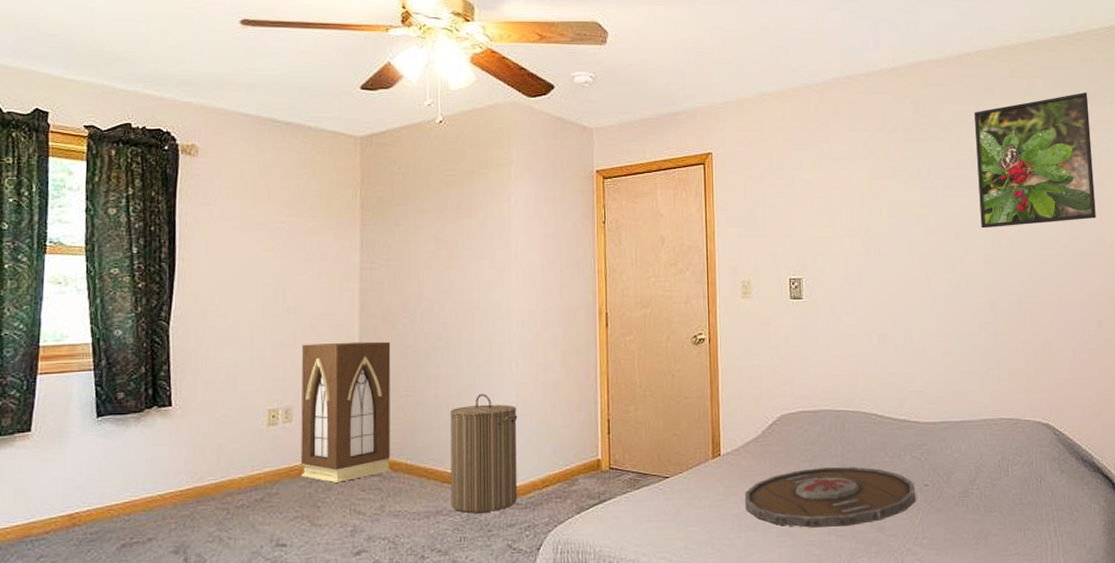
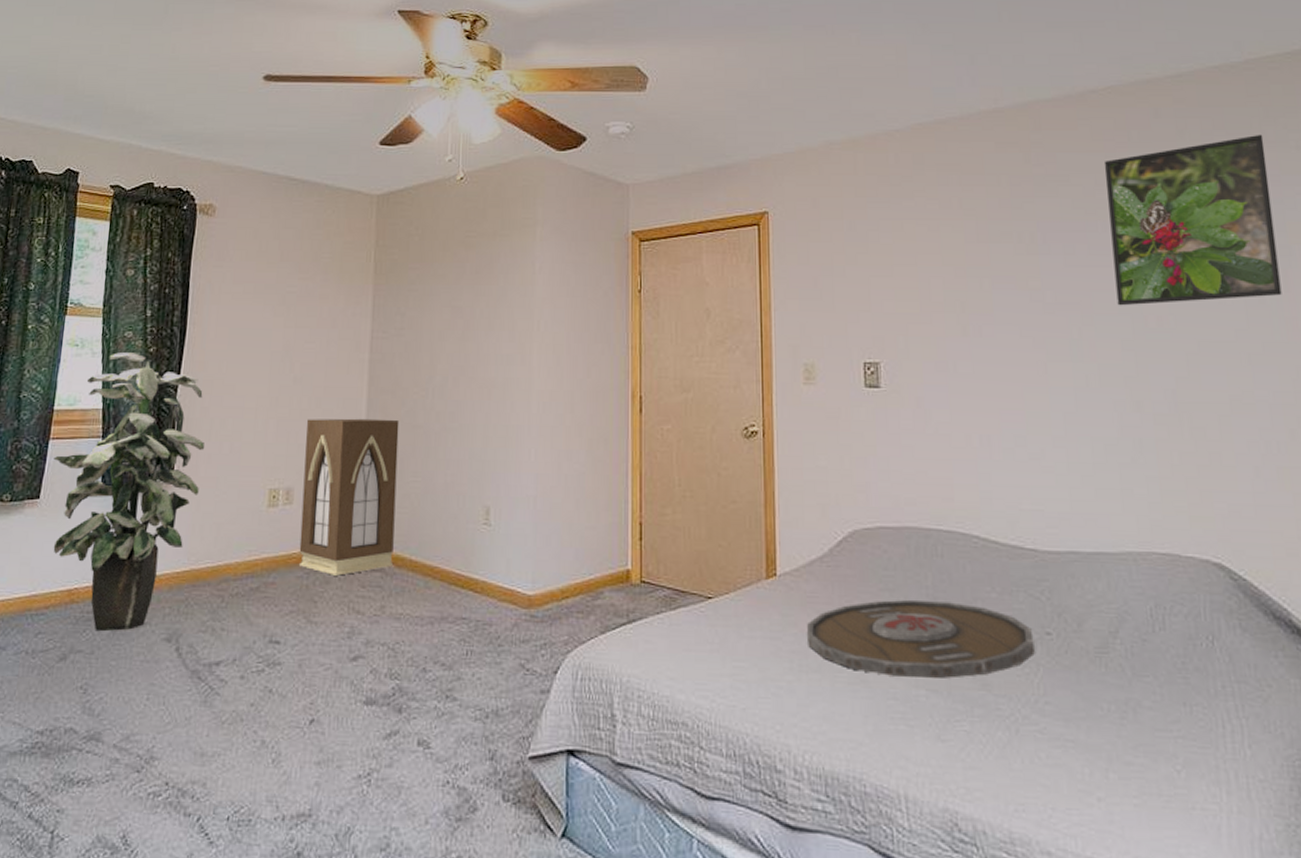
indoor plant: none [43,289,202,551] -> present [53,352,205,632]
laundry hamper: present [450,394,518,514] -> none [457,484,536,624]

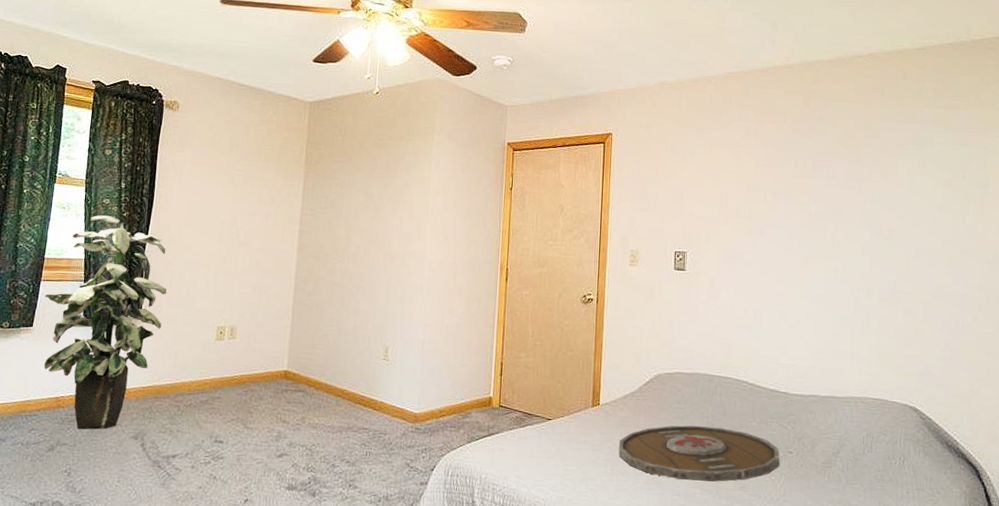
cabinet: present [299,418,400,576] -> none [240,274,321,394]
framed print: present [1103,134,1282,306] -> none [862,97,978,219]

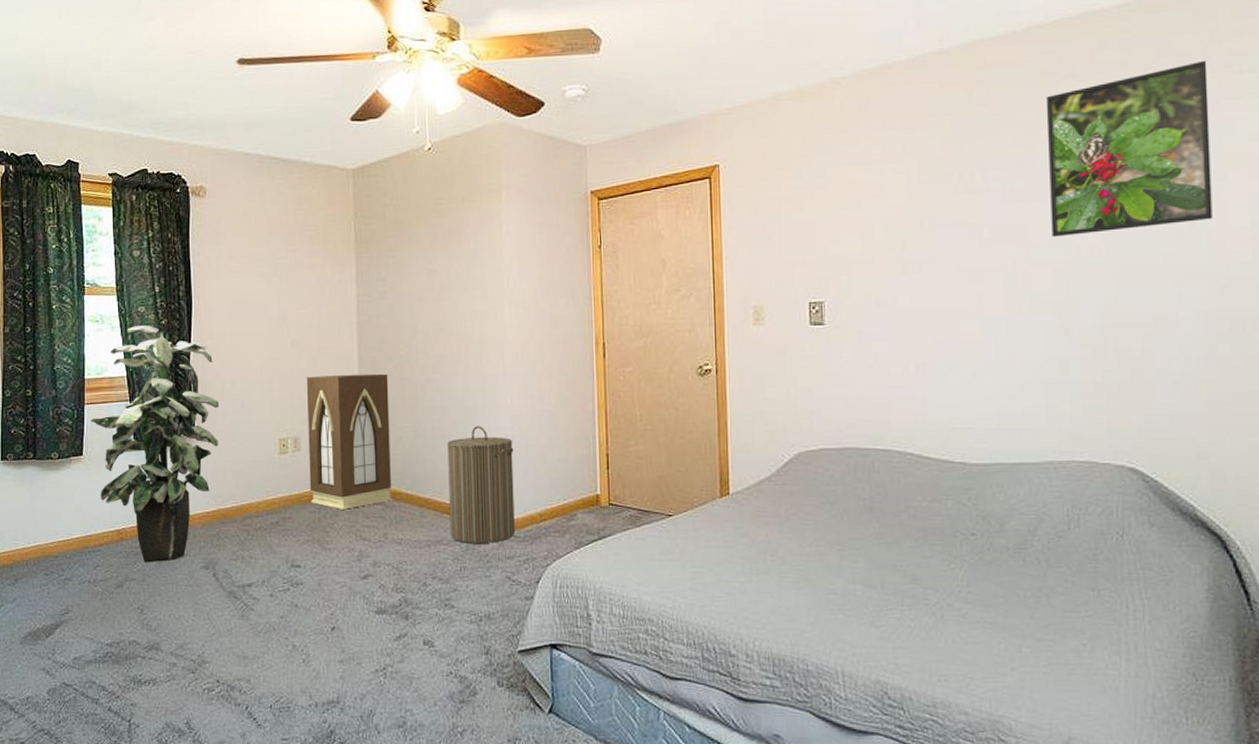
cabinet: none [240,274,321,394] -> present [306,373,391,510]
laundry hamper: none [360,330,423,433] -> present [447,426,515,544]
serving tray: present [618,425,781,482] -> none [756,510,962,575]
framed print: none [862,97,978,219] -> present [1045,60,1213,238]

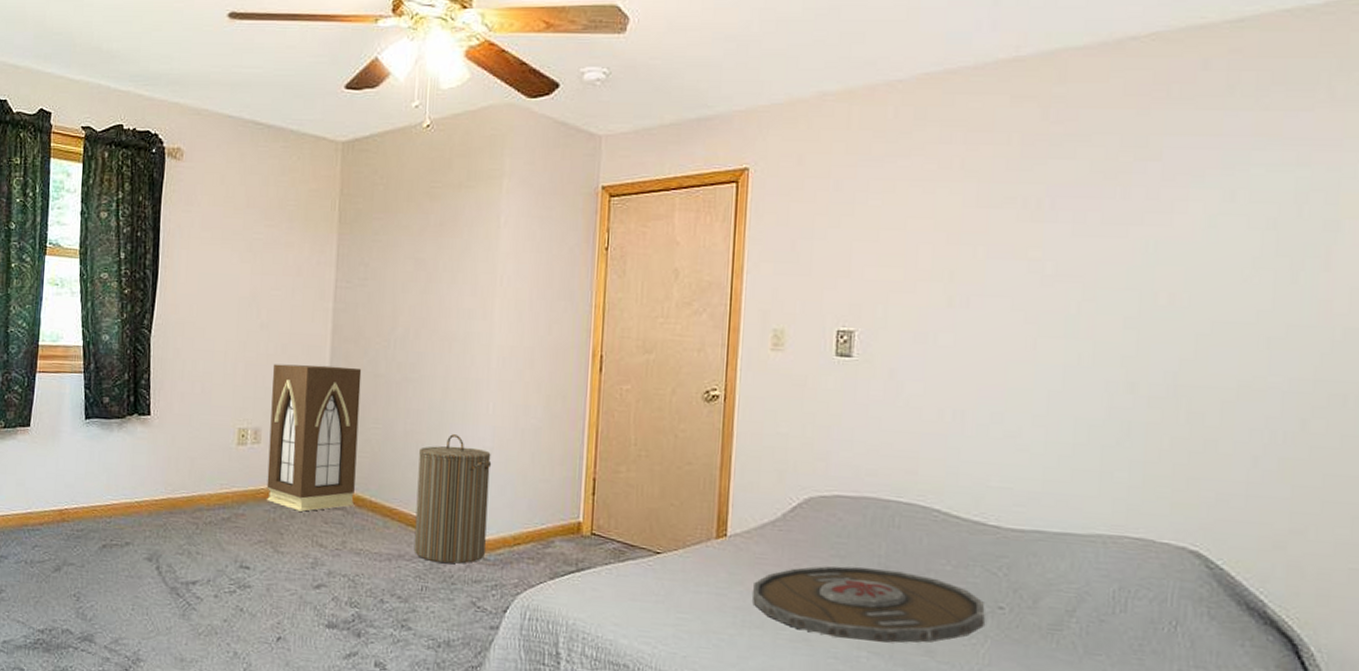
indoor plant: present [90,325,220,563] -> none [41,293,179,549]
serving tray: none [756,510,962,575] -> present [752,566,986,644]
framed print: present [1045,60,1213,238] -> none [1126,90,1331,281]

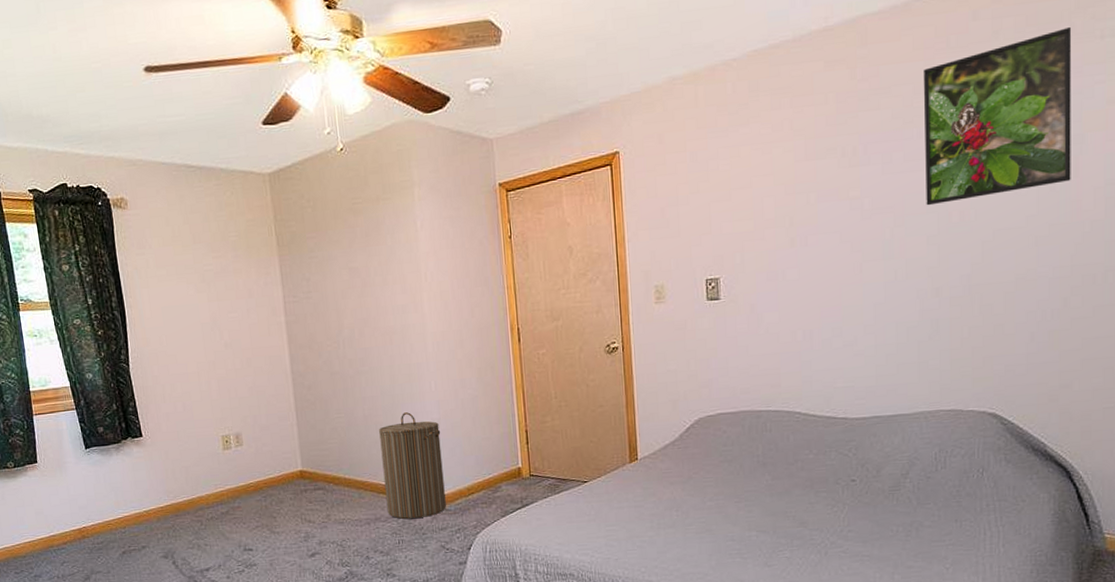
cabinet: present [266,364,362,512] -> none [242,369,331,497]
serving tray: present [752,566,986,644] -> none [663,465,843,525]
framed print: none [1126,90,1331,281] -> present [923,26,1072,206]

